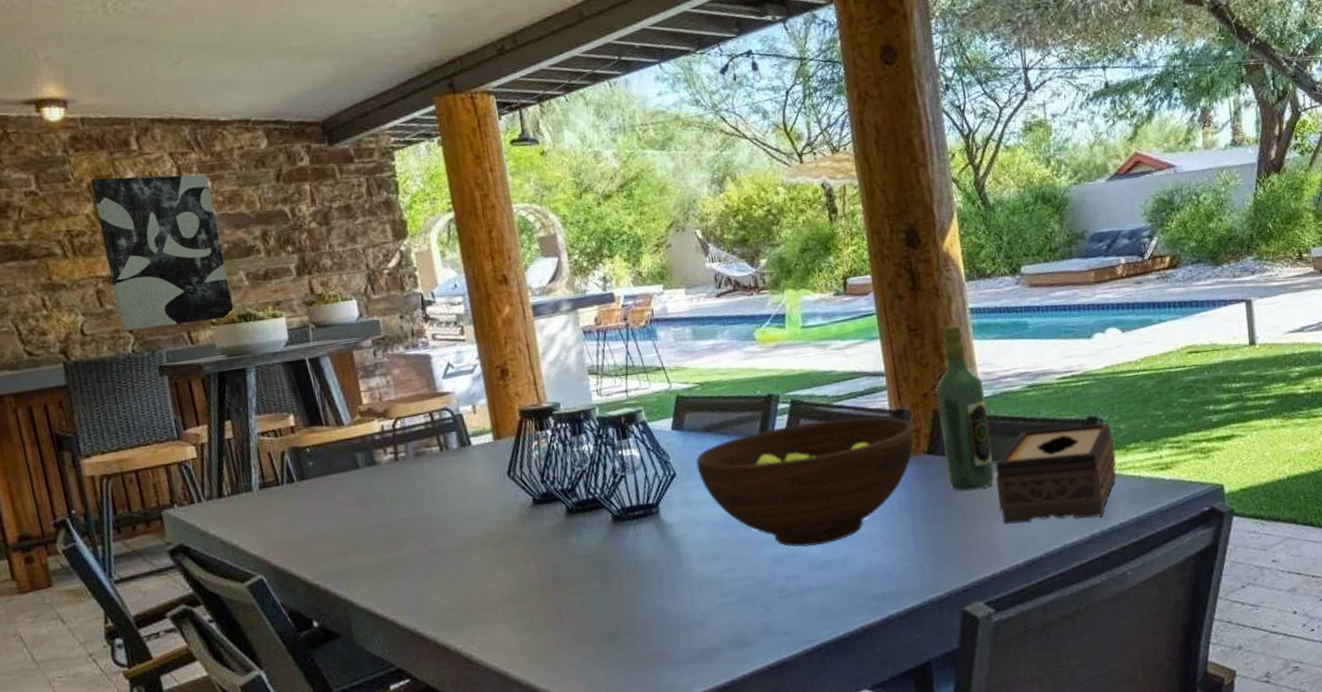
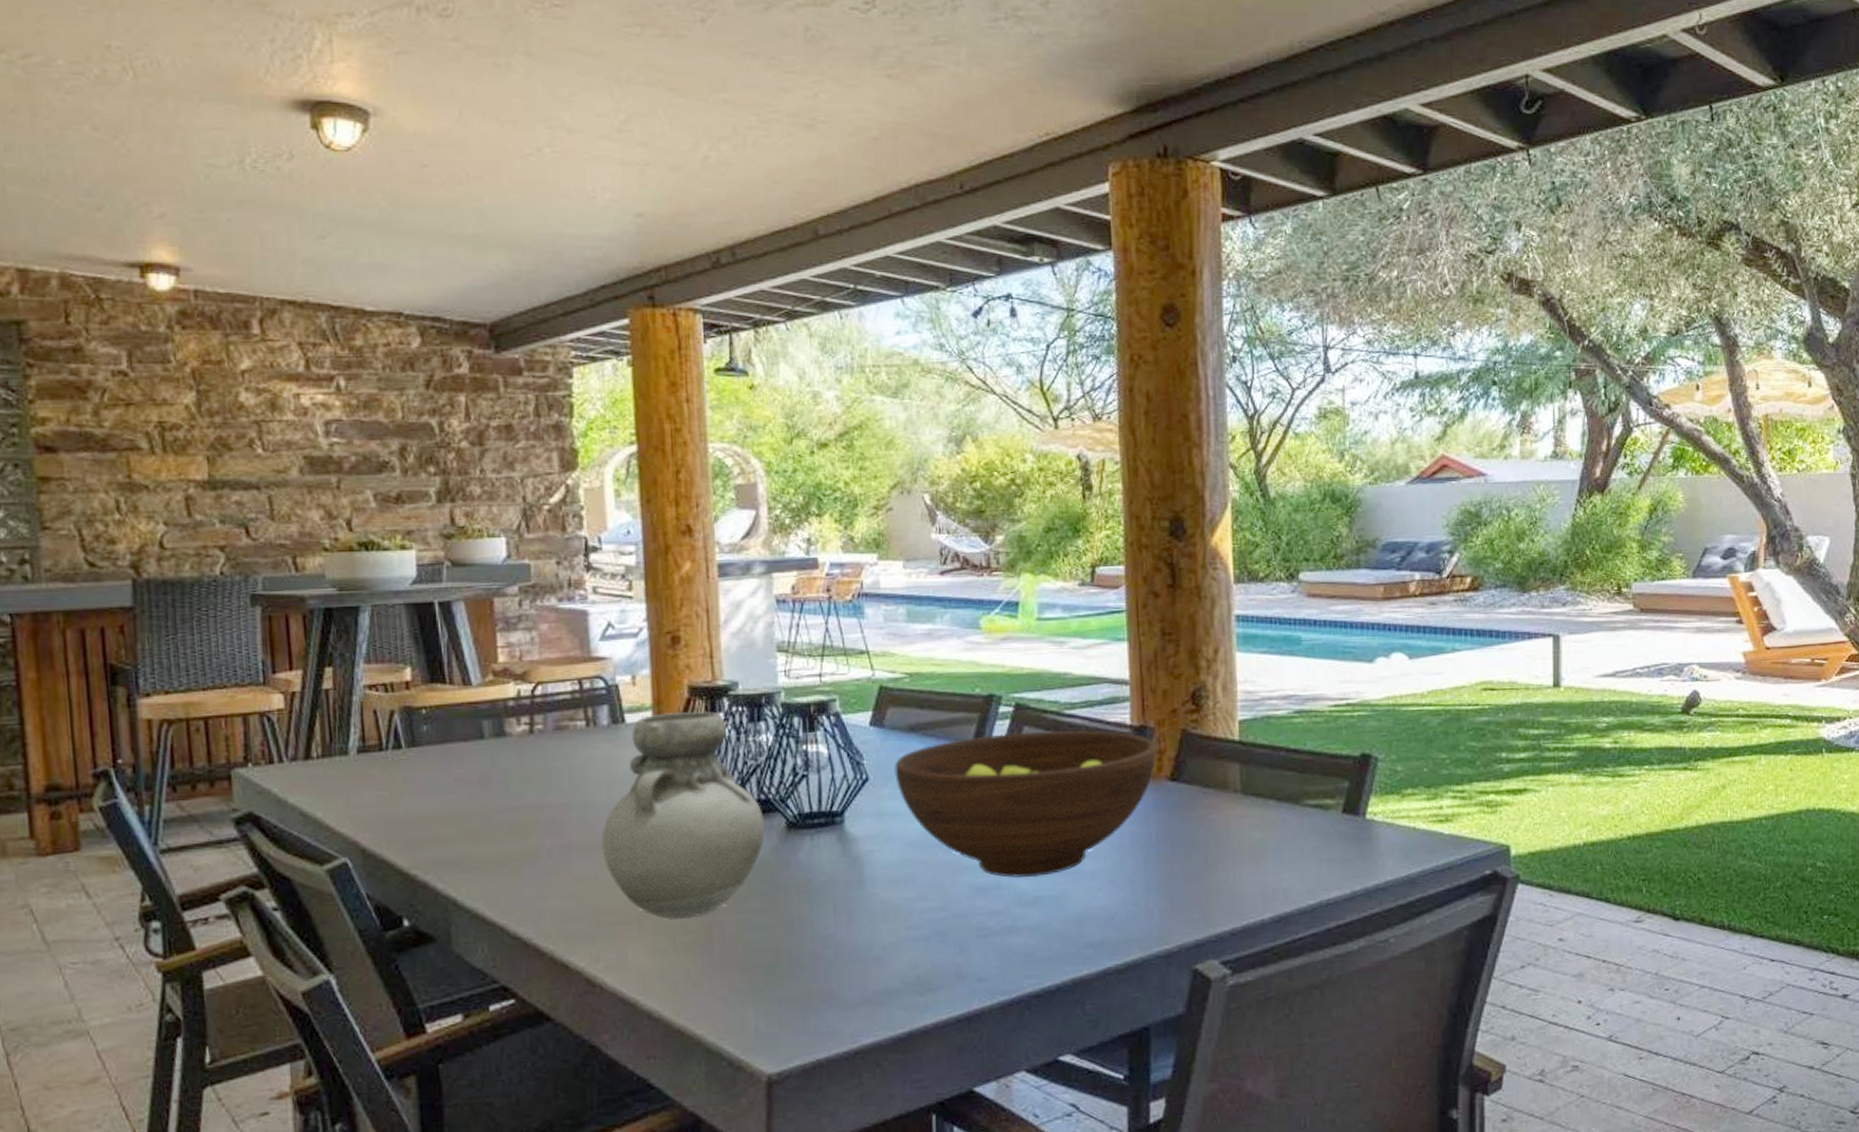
wall art: present [91,174,233,331] -> none [197,363,353,548]
vase: none [463,429,596,604] -> present [601,711,765,919]
wine bottle: present [936,325,994,491] -> none [1187,633,1246,827]
tissue box: present [995,423,1117,524] -> none [1247,761,1389,871]

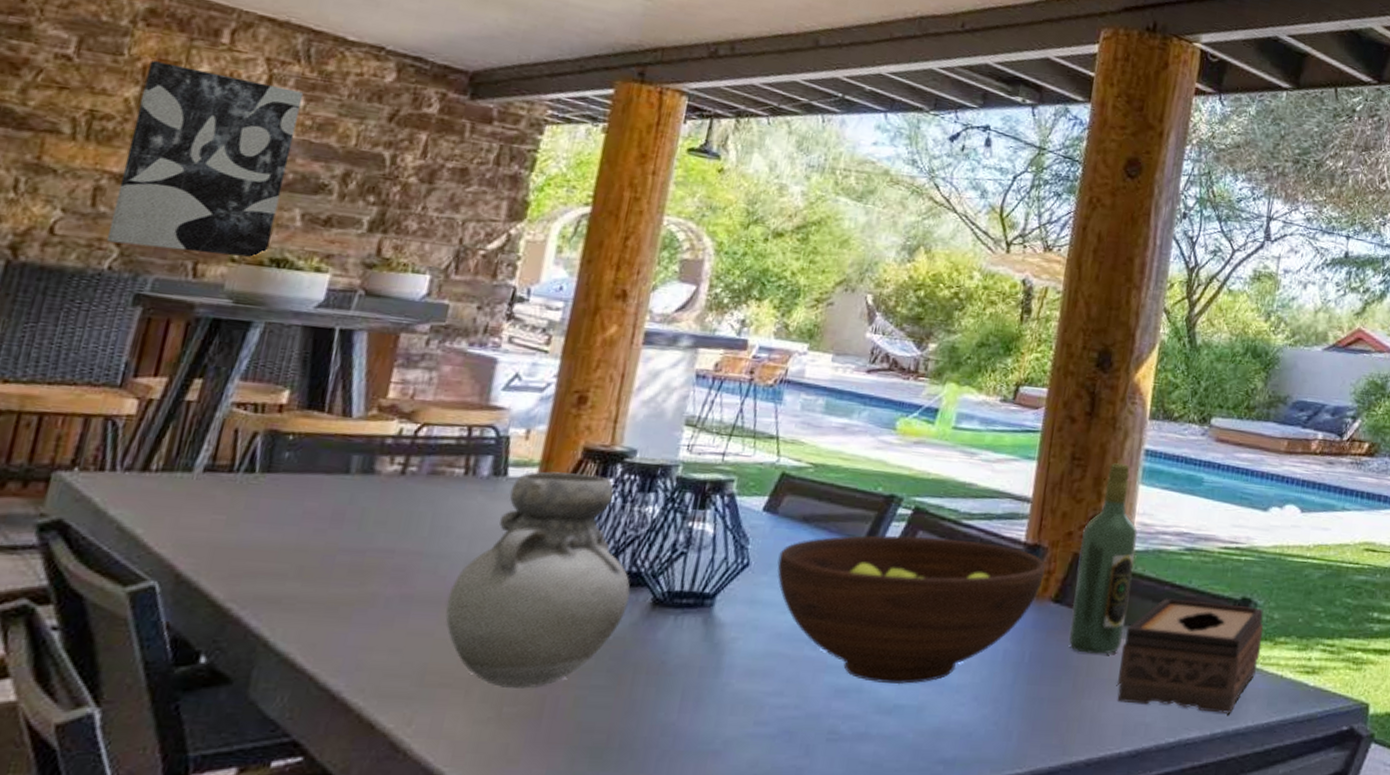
wall art: none [197,363,353,548] -> present [106,61,304,257]
wine bottle: none [1187,633,1246,827] -> present [1068,463,1139,655]
tissue box: none [1247,761,1389,871] -> present [1117,598,1264,714]

